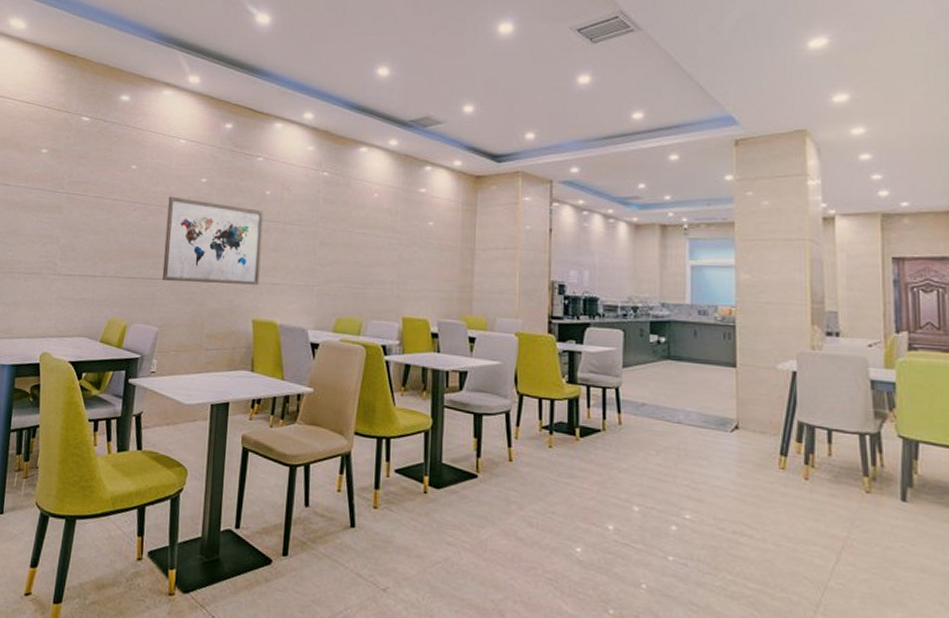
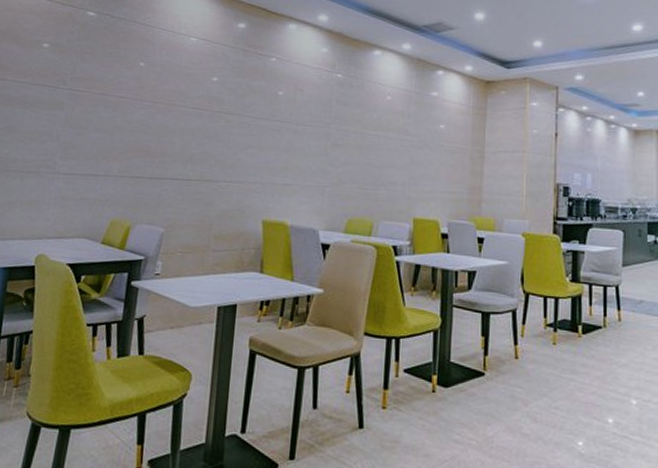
wall art: present [162,196,264,285] -> none [169,95,276,185]

